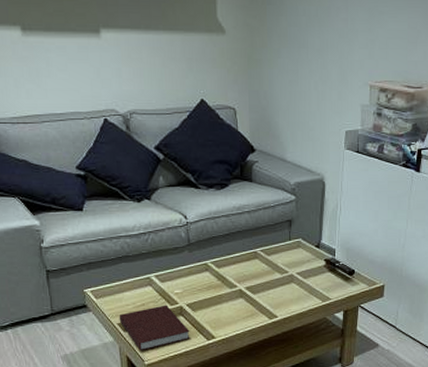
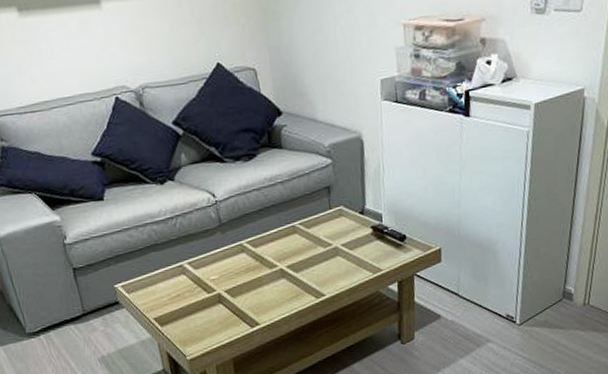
notebook: present [119,305,190,351] -> none [154,293,233,346]

